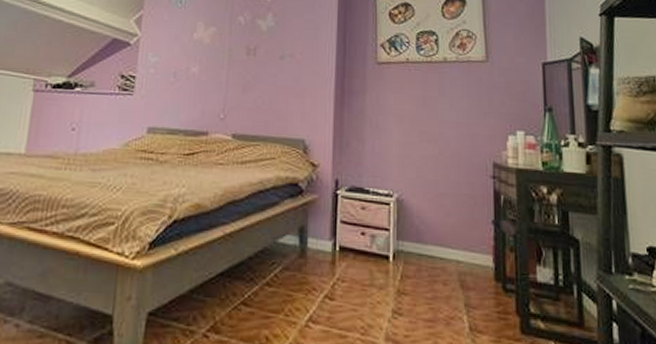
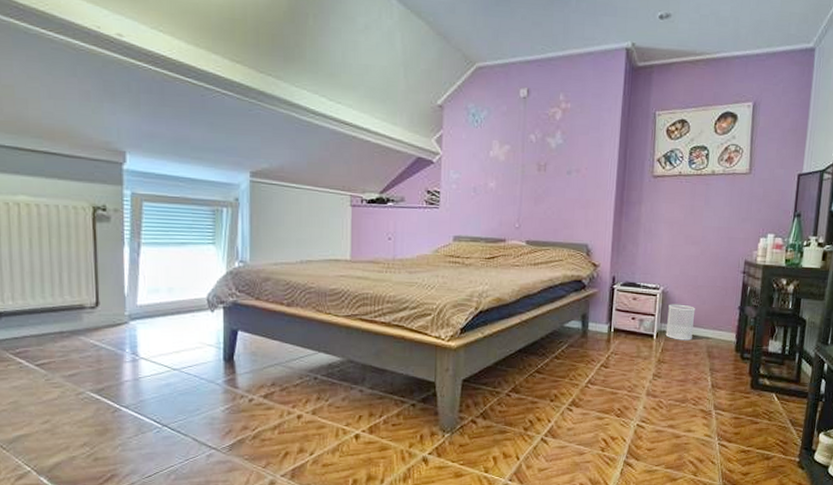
wastebasket: none [404,215,439,265] -> present [665,304,696,341]

